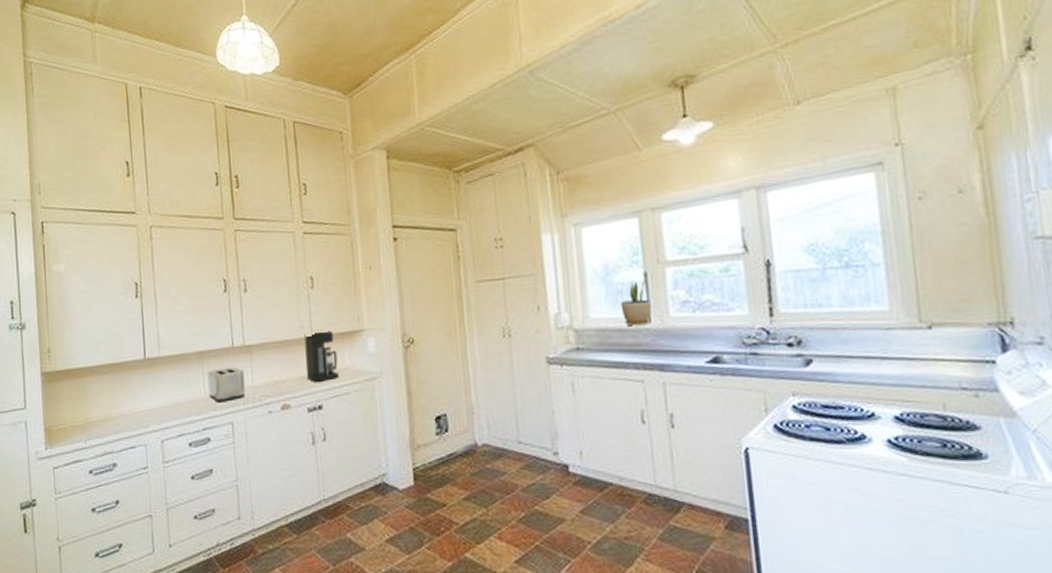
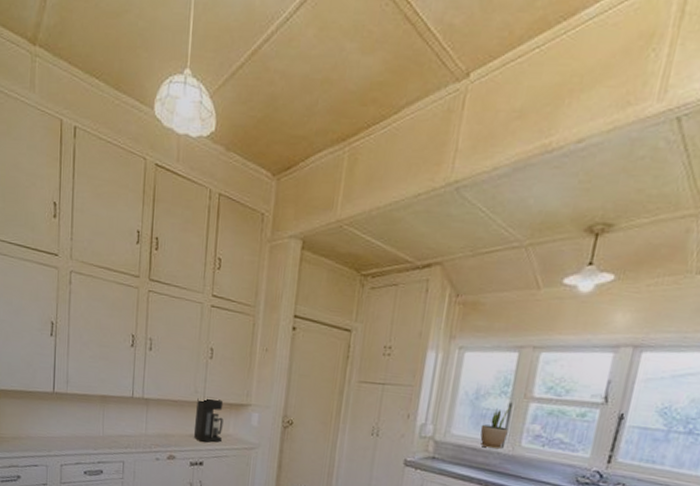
toaster: present [207,367,245,403] -> none [106,413,139,443]

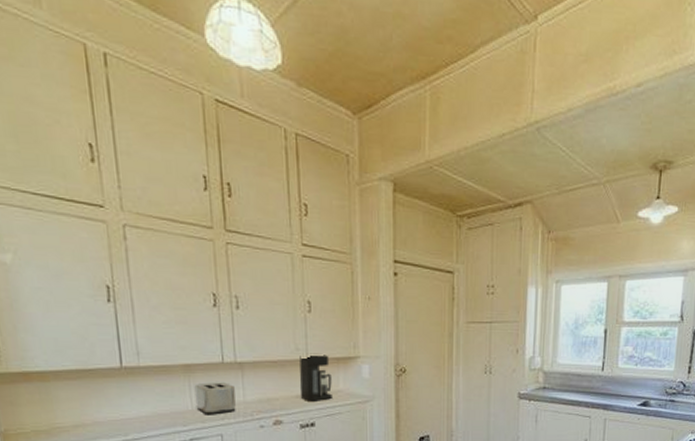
toaster: none [106,413,139,443] -> present [194,382,236,415]
potted plant: present [480,407,511,450] -> none [582,332,606,373]

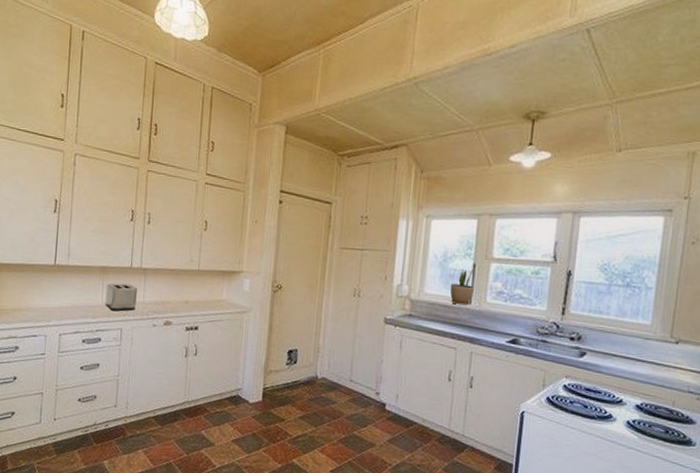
coffee maker: present [300,353,332,401] -> none [188,265,217,308]
potted plant: none [582,332,606,373] -> present [450,267,475,306]

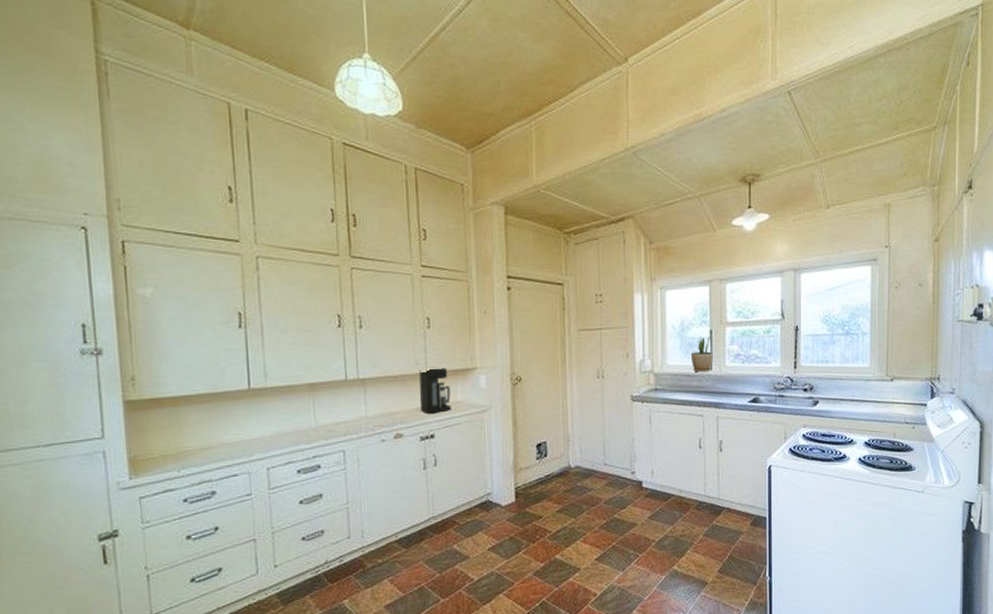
toaster: present [105,283,137,312] -> none [318,399,358,432]
coffee maker: none [188,265,217,308] -> present [419,366,451,414]

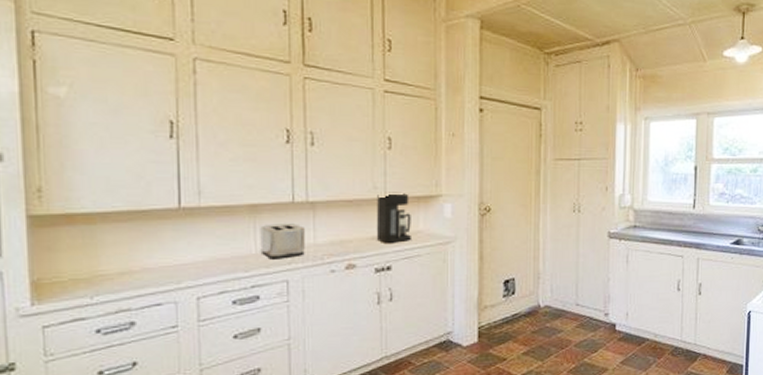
toaster: none [318,399,358,432] -> present [260,224,305,260]
potted plant: present [690,333,713,373] -> none [673,169,697,211]

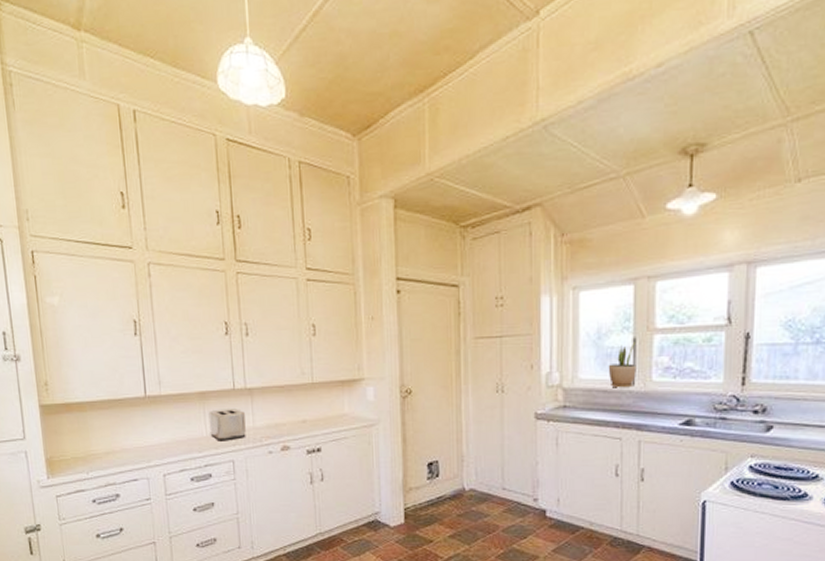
coffee maker: present [376,192,411,243] -> none [305,377,338,426]
potted plant: none [673,169,697,211] -> present [608,342,636,388]

